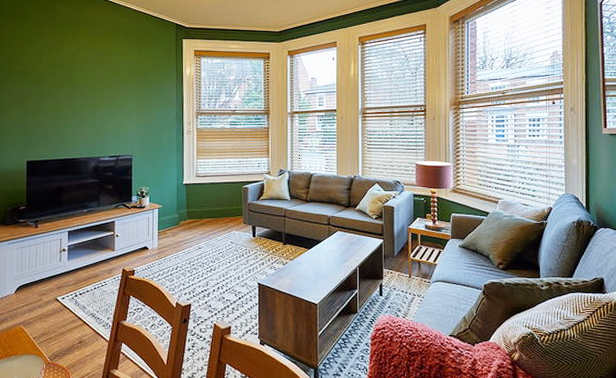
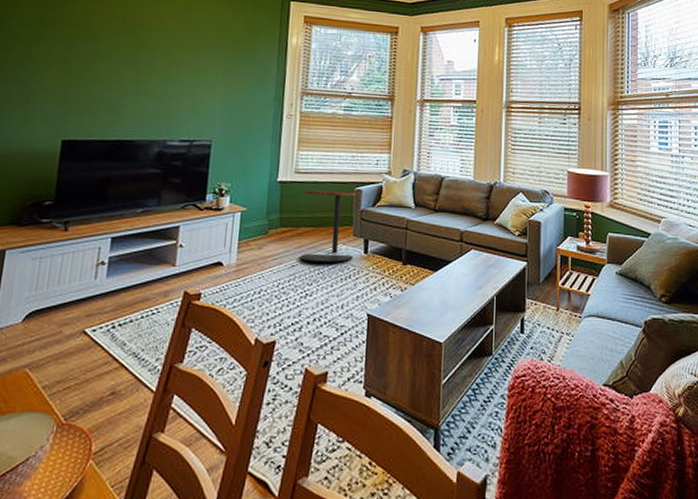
side table: none [204,190,245,245] -> present [300,190,357,263]

